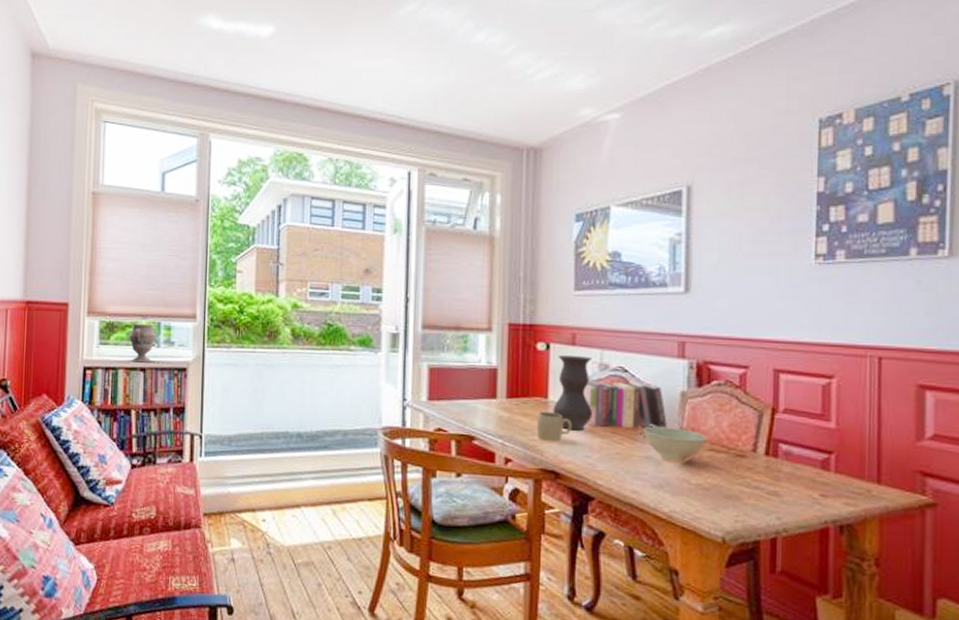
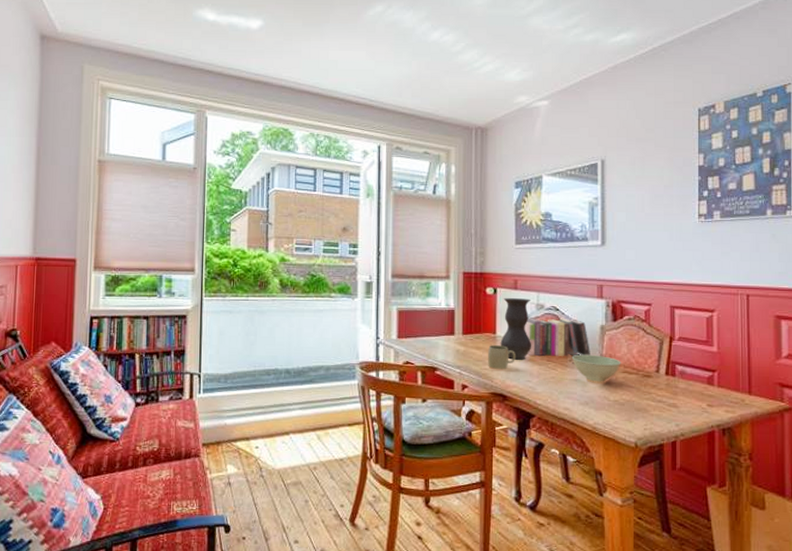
decorative vase: present [128,323,157,363] -> none [132,276,159,312]

